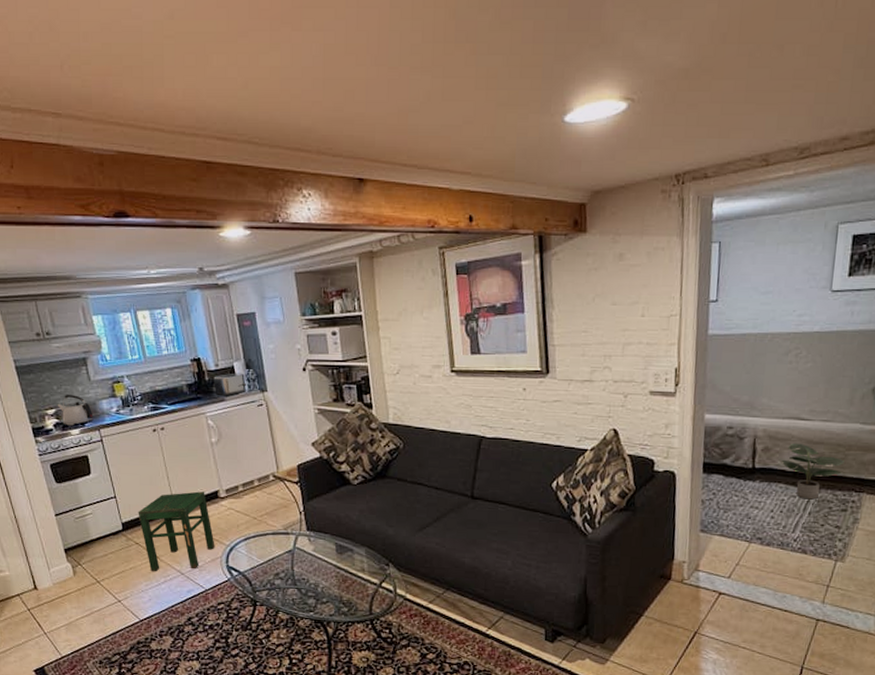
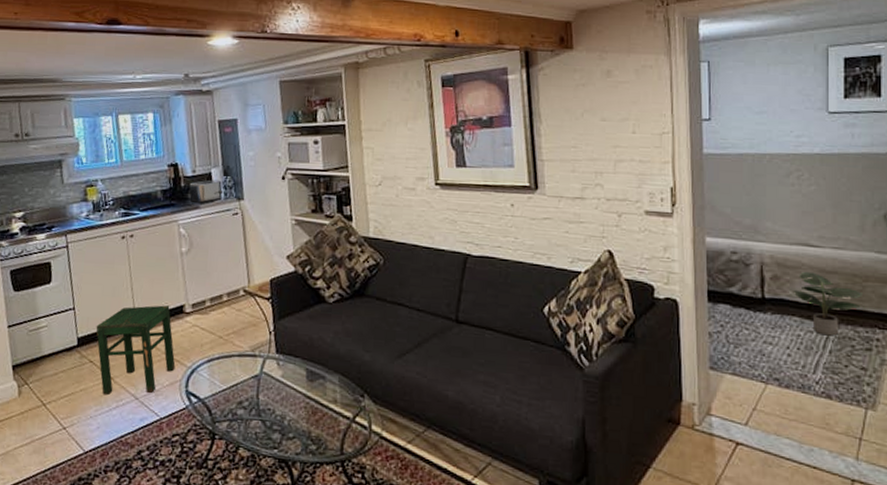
kettle: present [57,394,94,426] -> none [26,196,62,230]

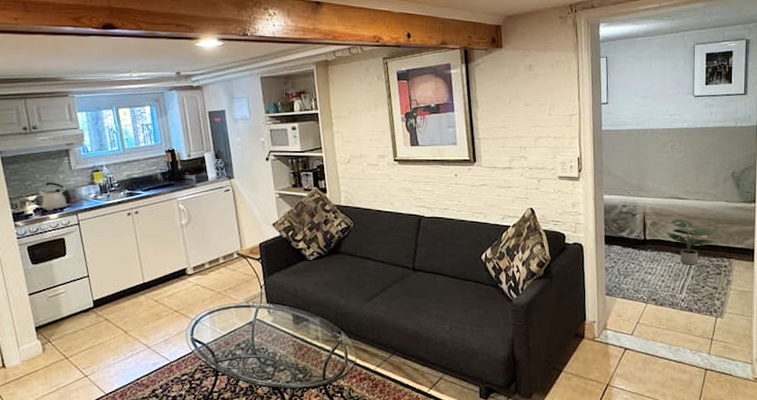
kettle: none [26,196,62,230] -> present [38,181,72,211]
stool: present [96,305,176,395] -> none [109,269,181,347]
toaster: present [189,179,222,204] -> none [185,162,215,183]

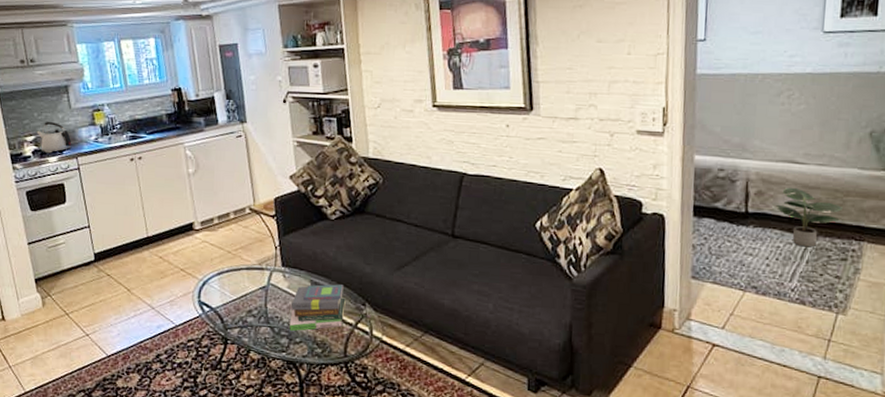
books: none [274,316,324,361] -> present [289,284,346,332]

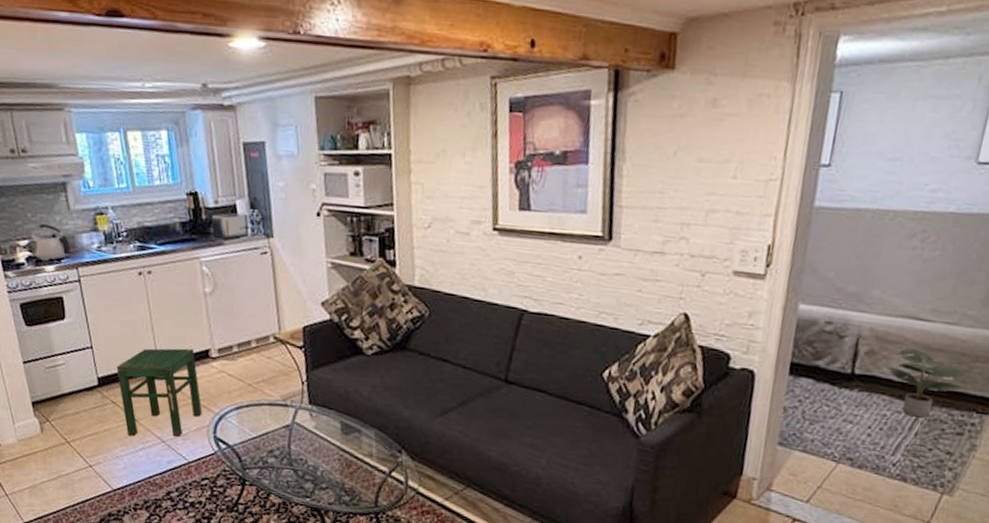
stool: none [111,223,188,305] -> present [116,348,202,437]
toaster: none [193,103,226,127] -> present [211,212,249,240]
books: present [289,284,346,332] -> none [315,426,380,477]

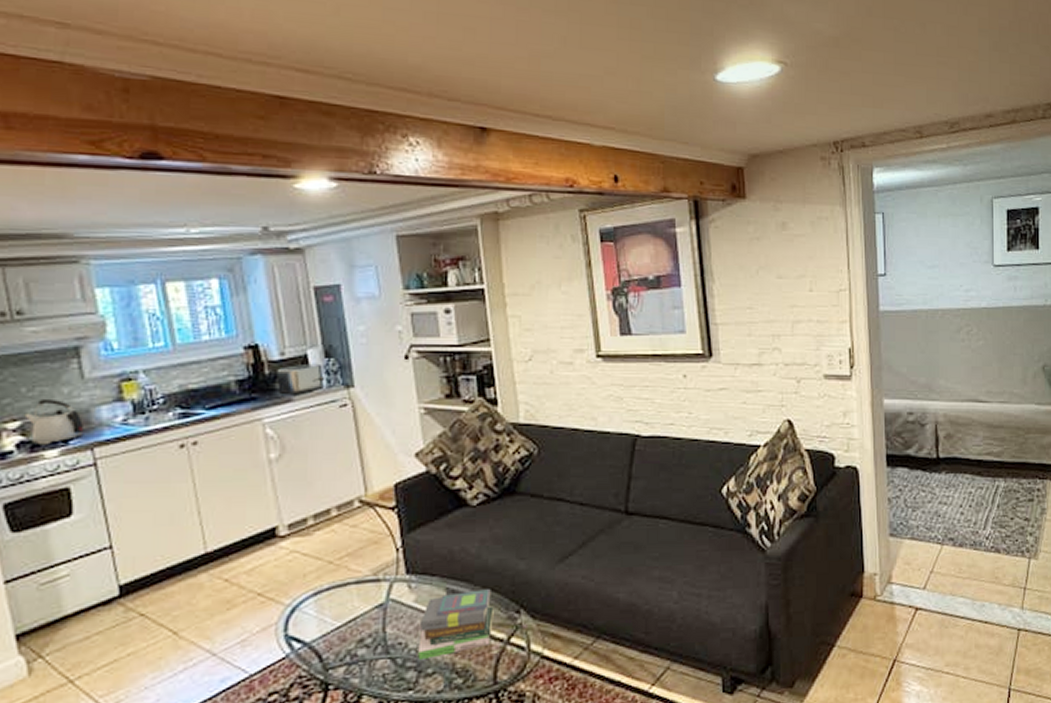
stool: present [116,348,202,437] -> none [147,530,268,657]
books: none [315,426,380,477] -> present [418,589,494,661]
potted plant: present [887,347,968,418] -> none [964,427,1025,491]

